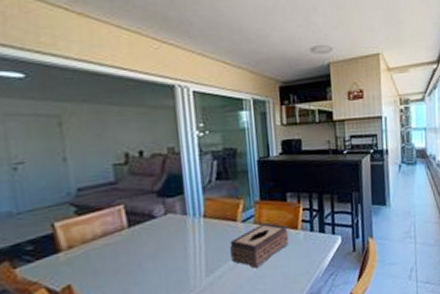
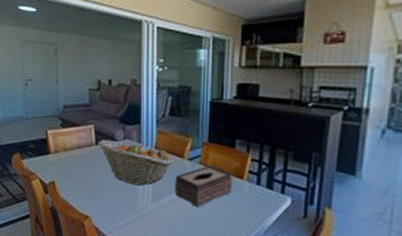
fruit basket: none [130,213,227,263] -> present [97,140,174,186]

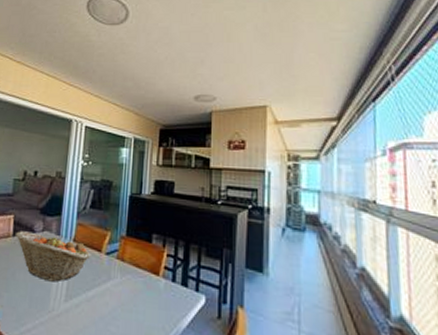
tissue box: present [175,165,233,207] -> none [90,260,149,307]

